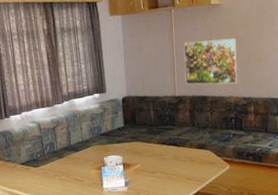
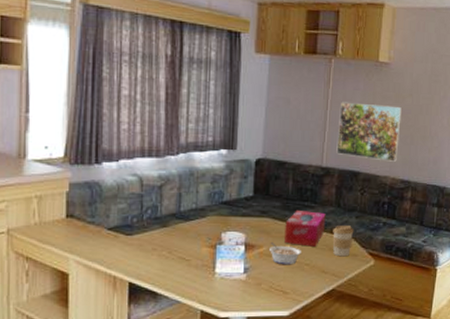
legume: none [142,160,168,177] -> present [268,243,301,265]
tissue box: none [152,132,185,161] -> present [285,209,326,247]
coffee cup: none [191,140,209,166] -> present [333,226,354,257]

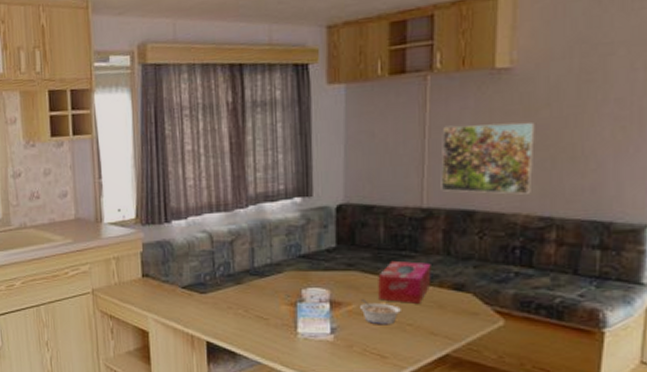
coffee cup: present [333,226,354,257] -> none [442,278,472,316]

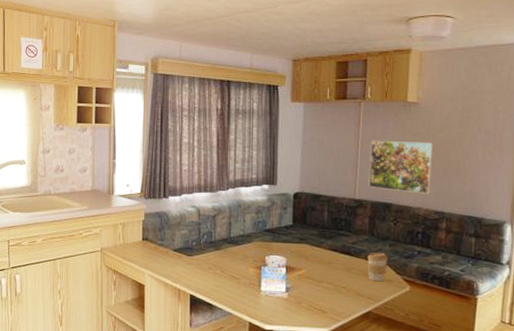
legume: present [359,299,401,325] -> none [307,266,338,287]
tissue box: present [378,260,431,304] -> none [322,237,360,271]
coffee cup: none [442,278,472,316] -> present [367,253,388,282]

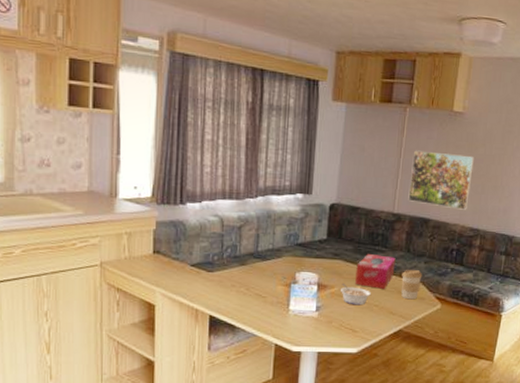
legume: none [307,266,338,287] -> present [340,284,371,306]
tissue box: none [322,237,360,271] -> present [355,253,396,289]

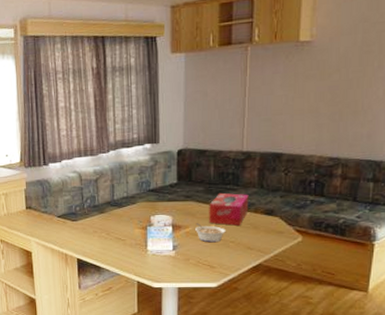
coffee cup: present [401,270,423,300] -> none [257,205,279,234]
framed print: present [408,150,475,210] -> none [257,83,329,141]

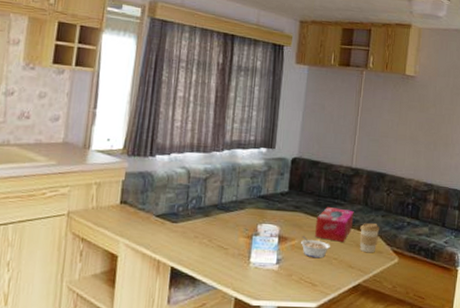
coffee cup: none [257,205,279,234] -> present [360,223,380,253]

